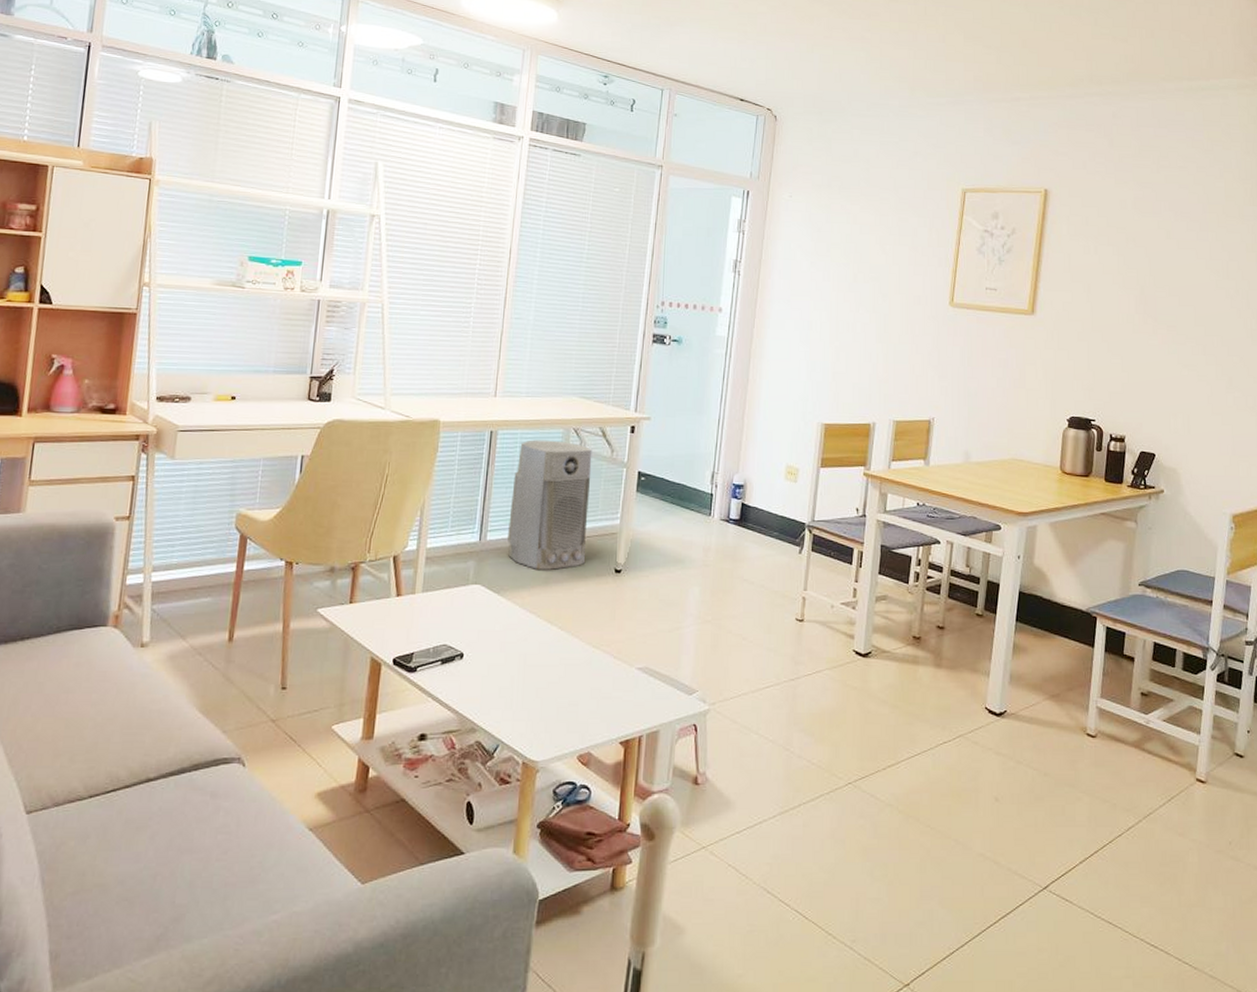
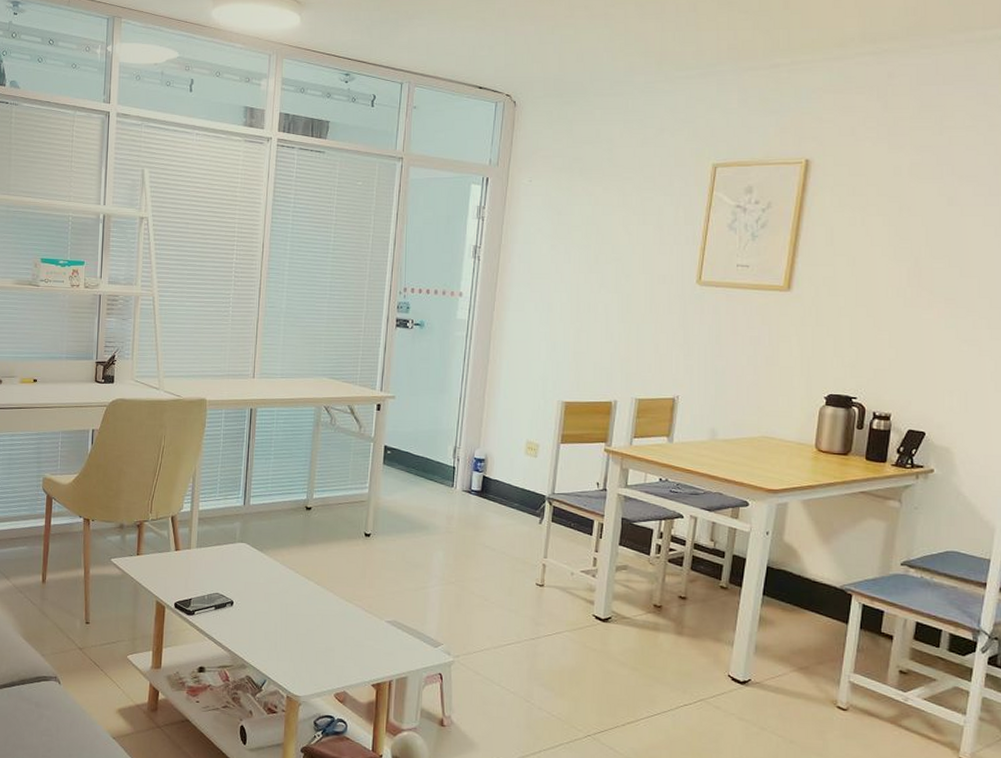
air purifier: present [508,439,593,570] -> none [268,416,342,532]

